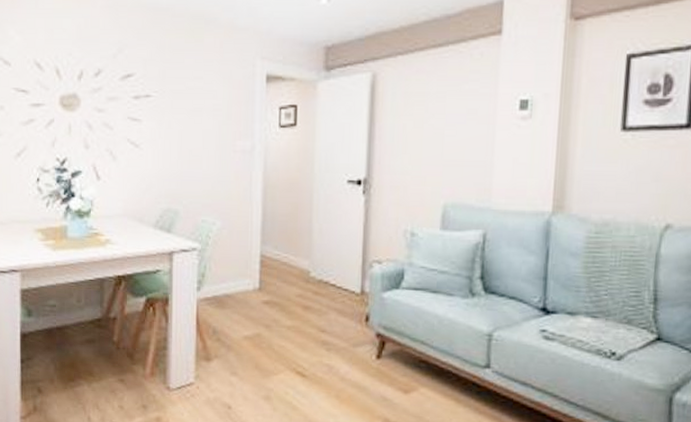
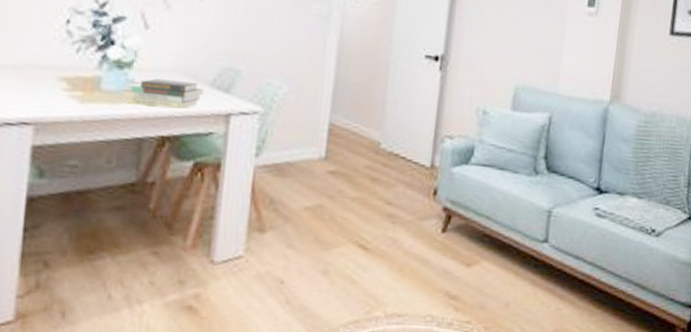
books: none [88,224,149,250] -> present [126,78,204,109]

